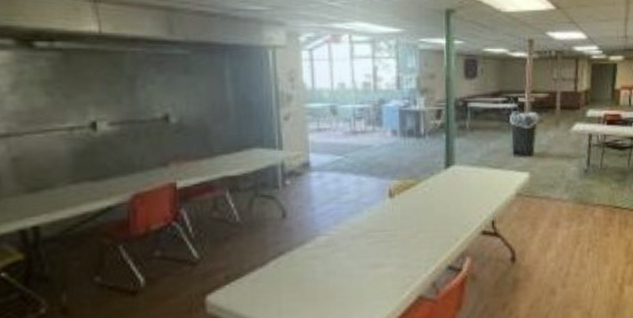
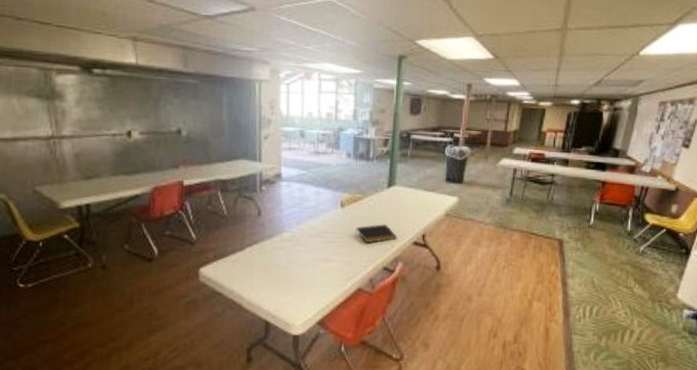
notepad: none [409,212,462,239] -> present [355,223,398,244]

